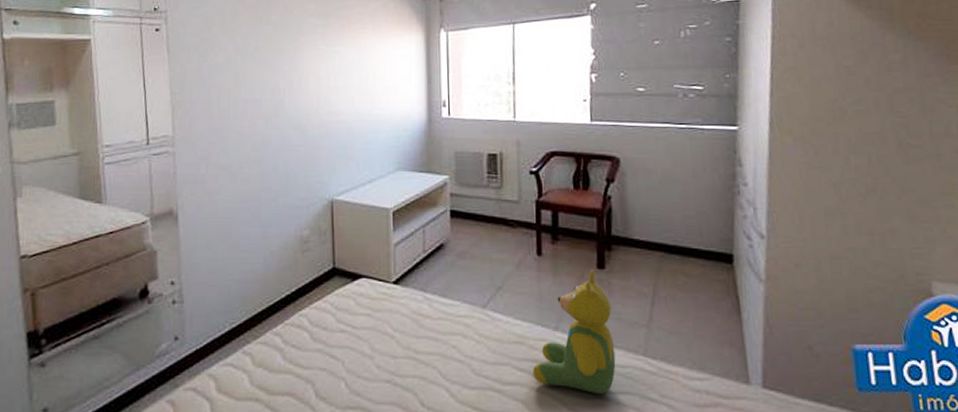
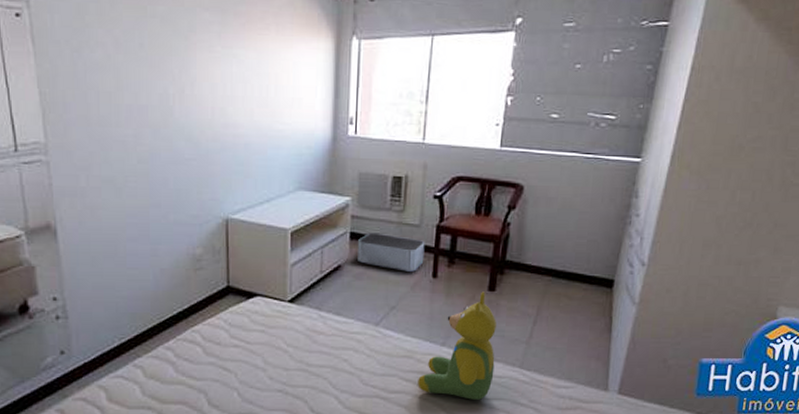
storage bin: none [459,210,527,249] -> present [358,232,425,272]

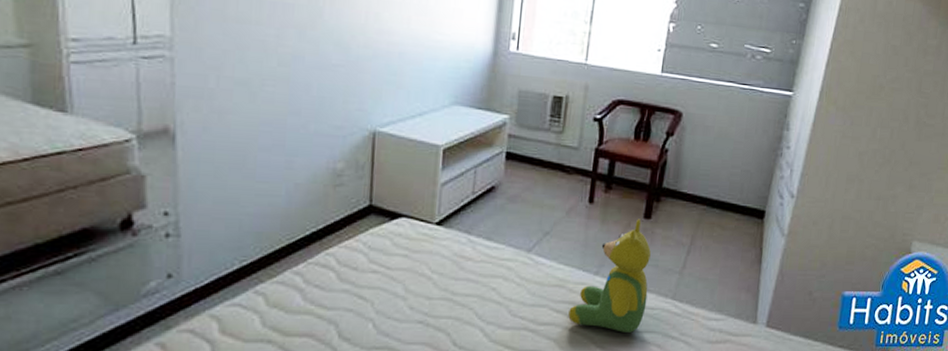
storage bin: present [358,232,425,272] -> none [512,153,583,196]

